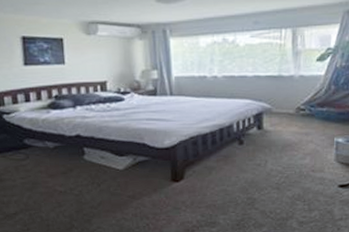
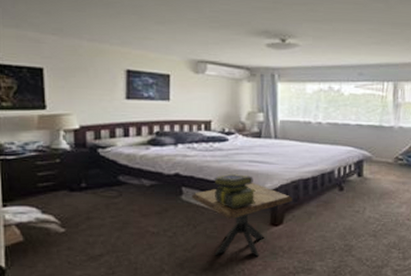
side table: none [93,140,192,212] -> present [192,182,293,257]
stack of books: none [113,132,155,167] -> present [214,173,256,209]

